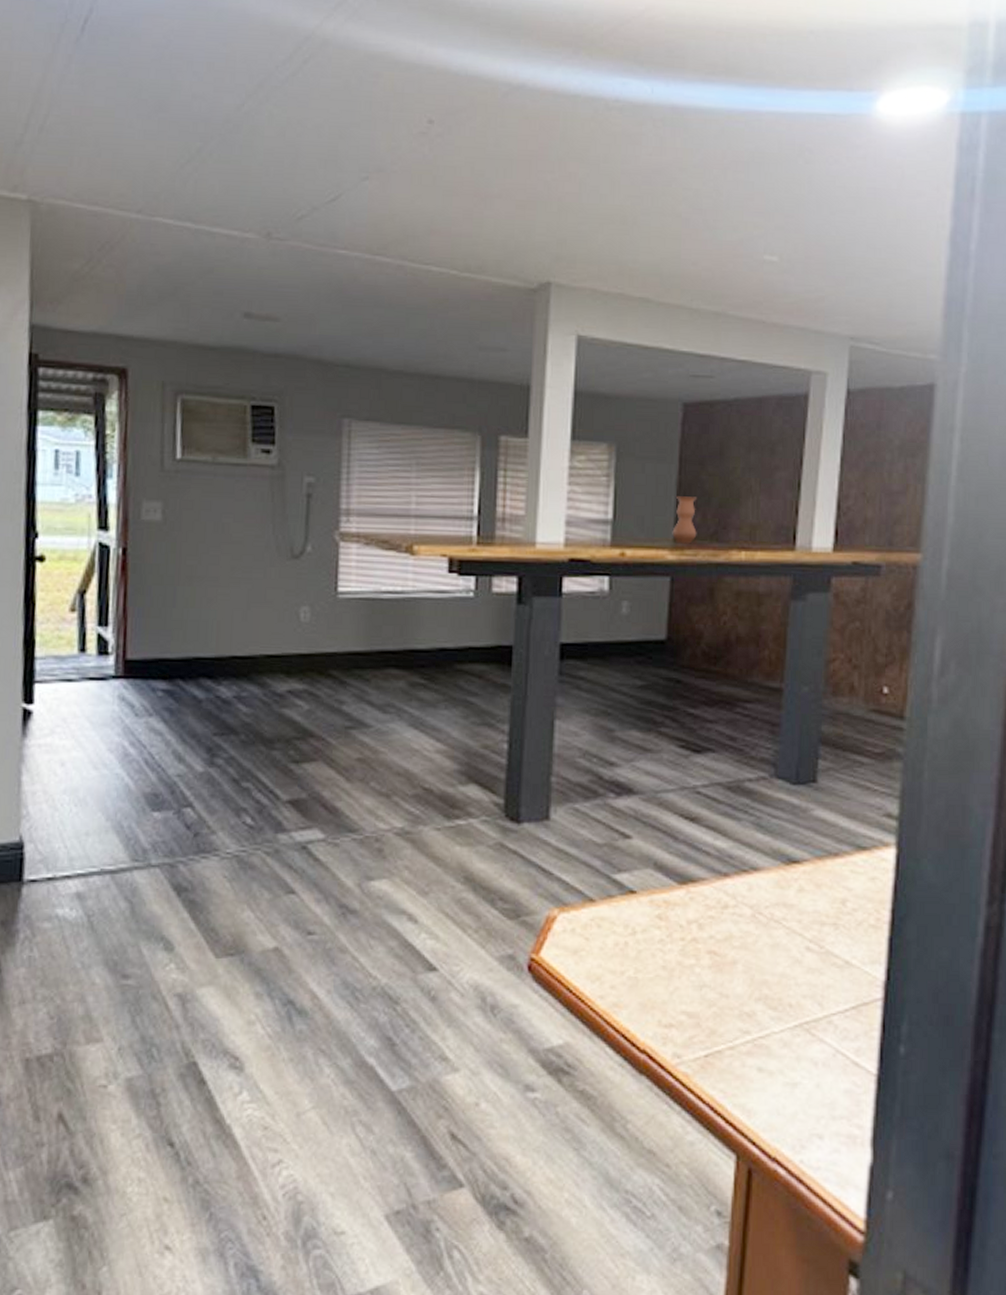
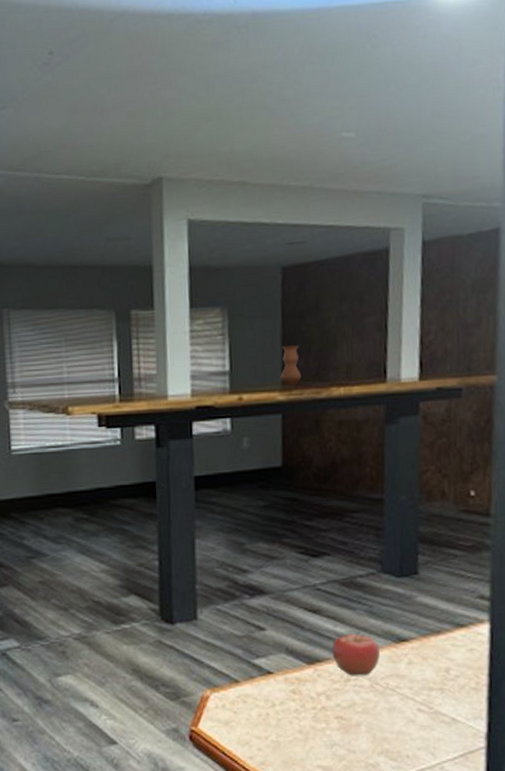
fruit: none [709,847,766,902] -> present [332,631,380,676]

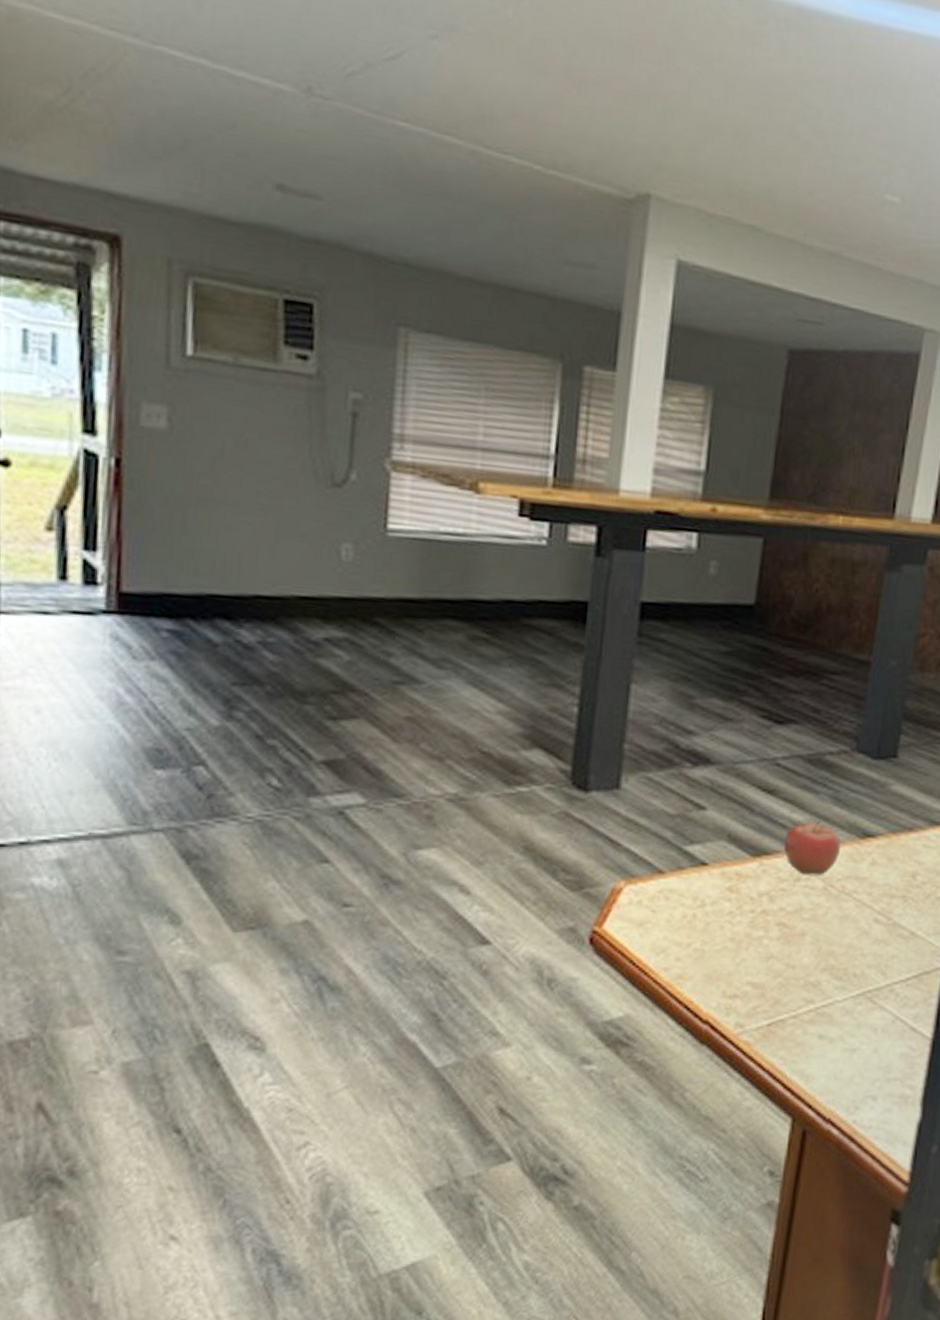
vase: present [280,345,302,386] -> none [768,451,796,504]

